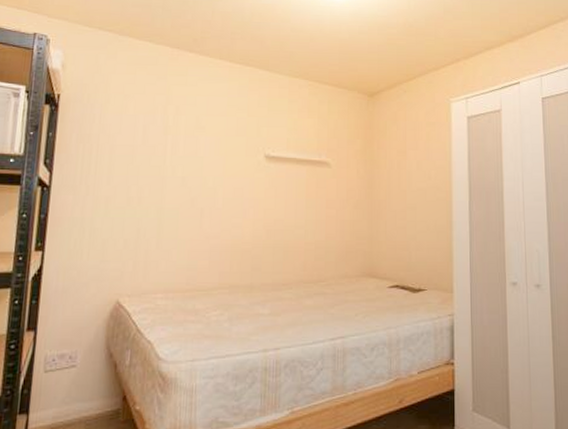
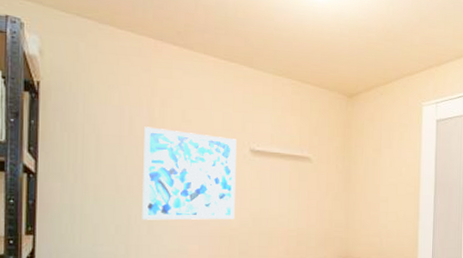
wall art: none [151,135,251,234] -> present [142,126,237,220]

